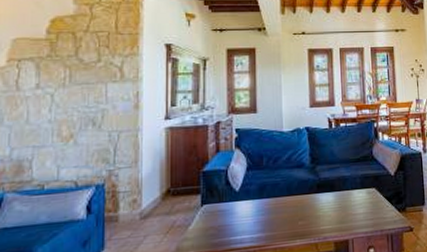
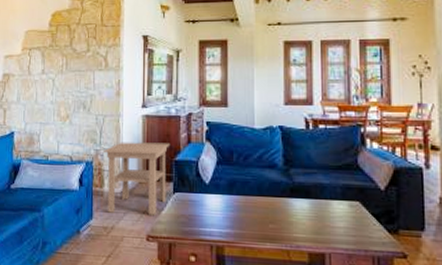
side table: none [118,154,198,239] -> present [103,142,171,216]

